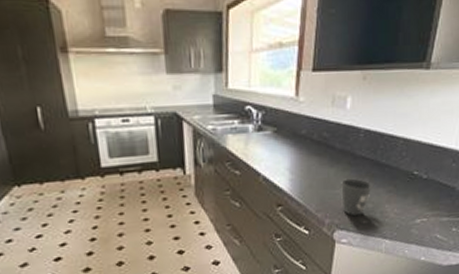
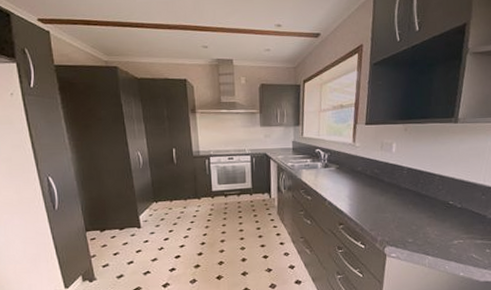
mug: present [341,178,373,217] -> none [389,205,416,236]

